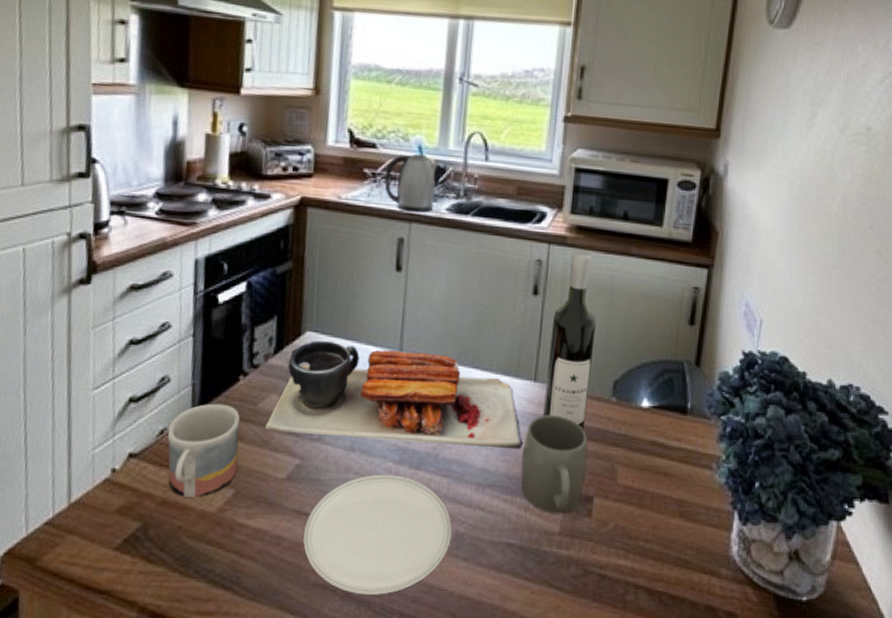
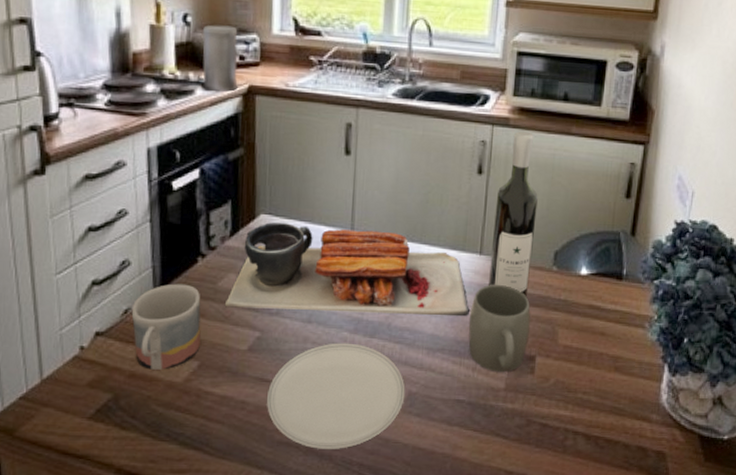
canister: none [254,135,293,204] -> present [203,25,238,93]
kettle: present [384,153,437,213] -> none [331,40,382,99]

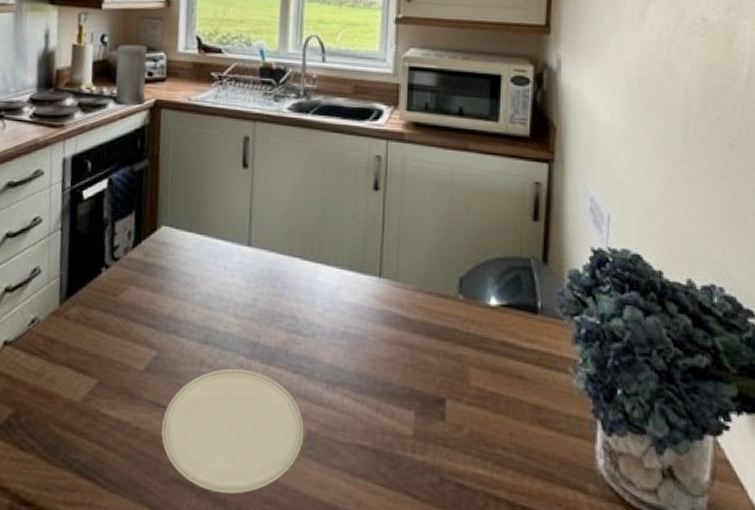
mug: present [131,283,201,370] -> none [38,294,103,386]
food platter: present [224,222,471,317] -> none [124,235,372,346]
mug: present [468,284,531,372] -> none [370,311,438,416]
bottle: present [489,131,538,297] -> none [390,146,438,328]

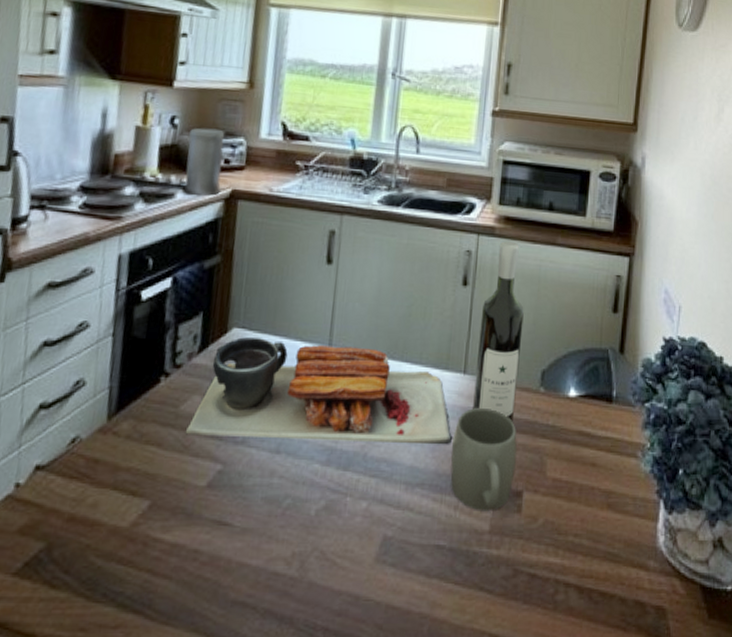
food platter: none [124,235,372,346] -> present [185,337,453,445]
plate: present [161,368,304,495] -> none [223,477,380,612]
mug: none [370,311,438,416] -> present [450,407,518,510]
bottle: none [390,146,438,328] -> present [473,241,524,422]

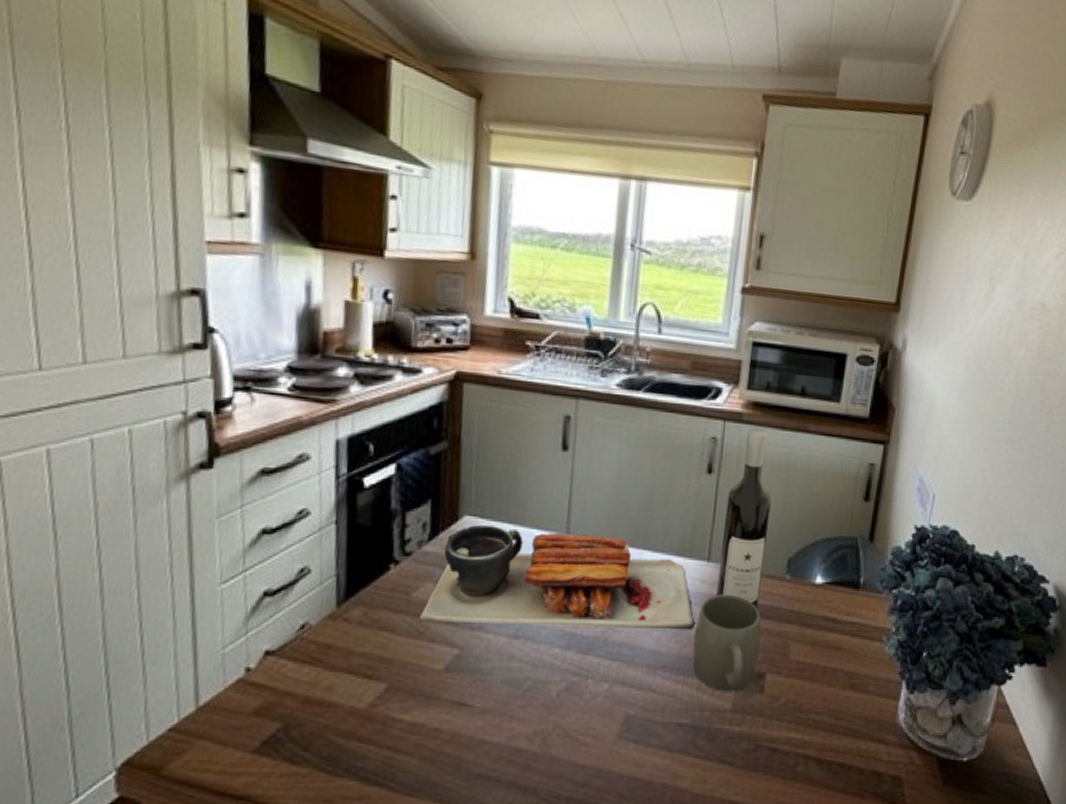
canister: present [184,128,225,197] -> none [403,303,446,379]

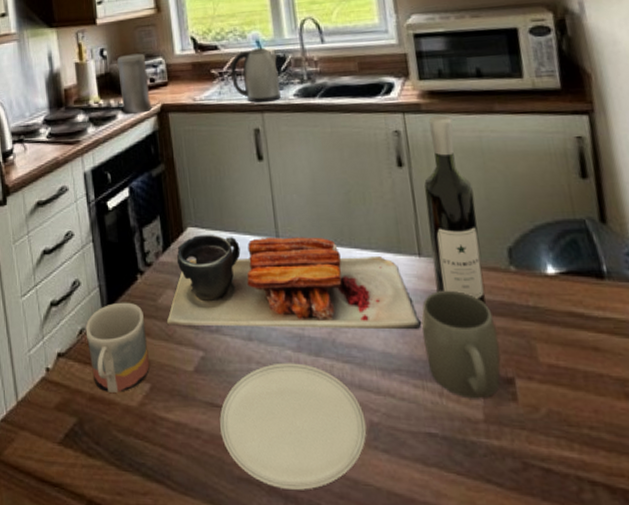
mug: none [309,594,392,694] -> present [85,302,149,393]
canister: none [403,303,446,379] -> present [117,53,152,115]
plate: none [464,660,622,783] -> present [219,362,367,491]
kettle: none [549,325,606,389] -> present [230,47,281,104]

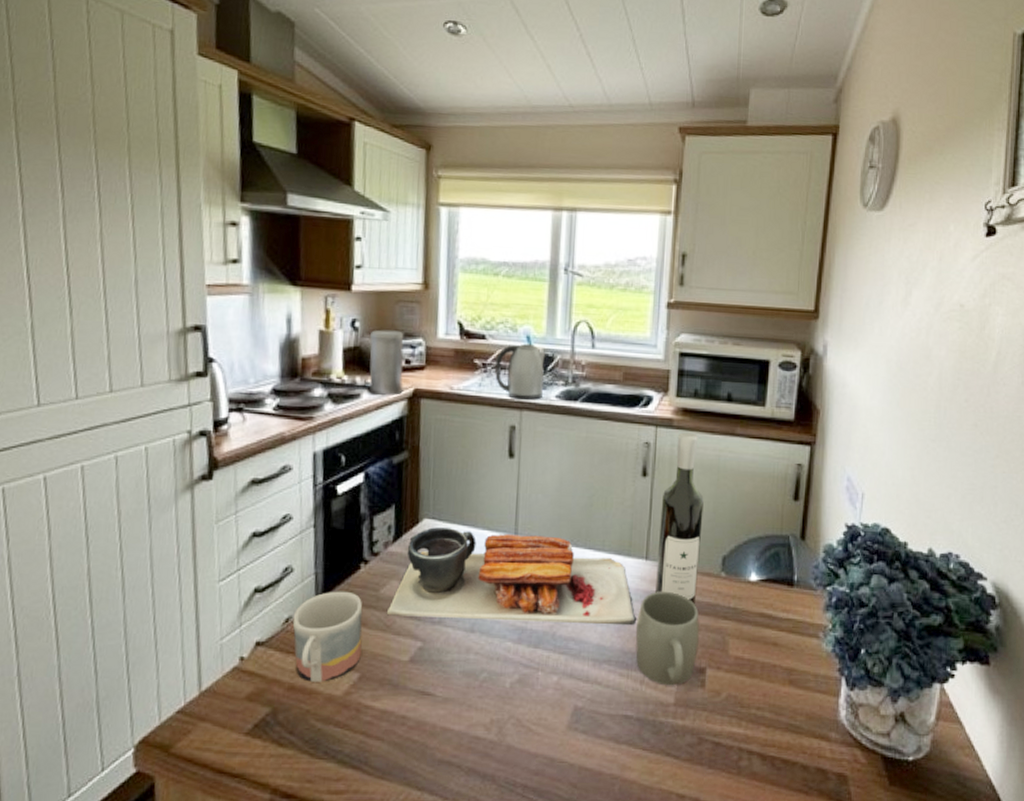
plate: present [219,362,367,491] -> none [428,653,571,770]

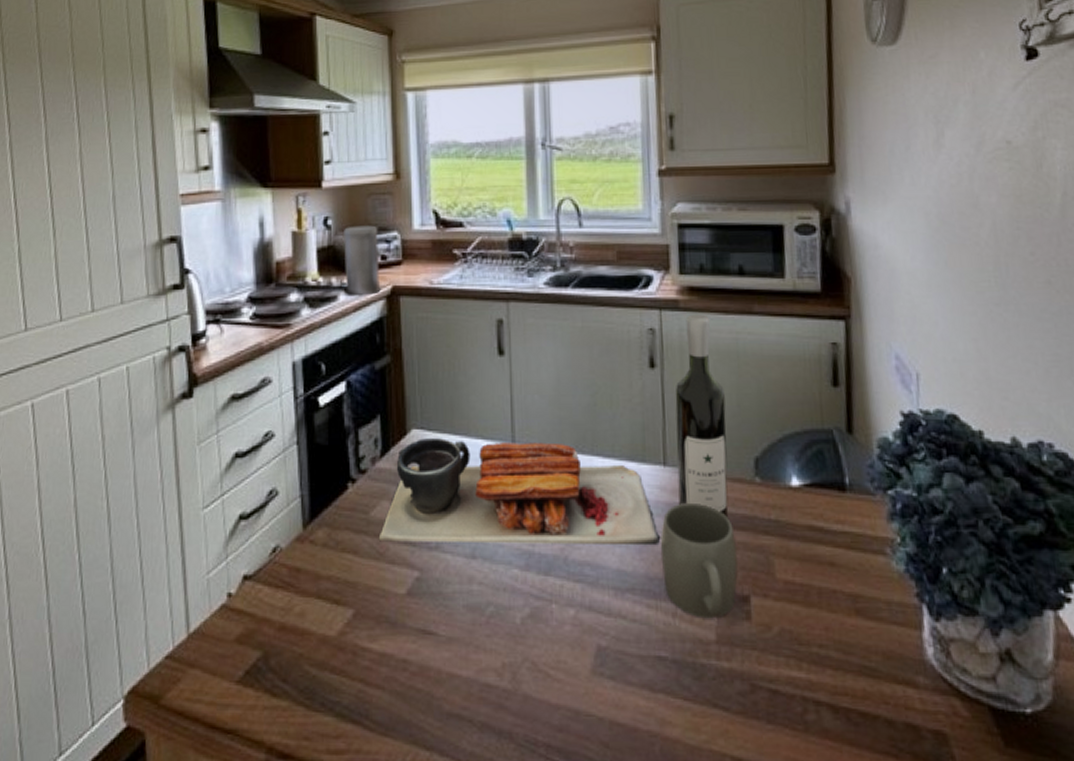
mug: present [292,591,363,682] -> none [280,515,354,621]
kettle: present [495,343,545,401] -> none [476,228,531,291]

